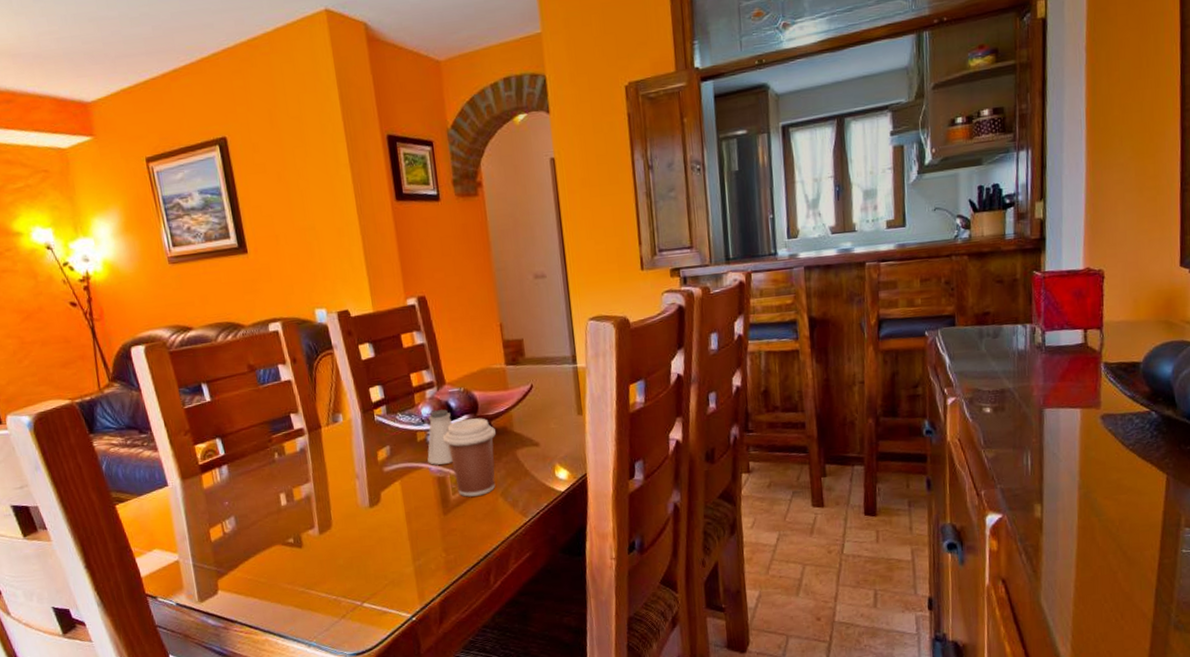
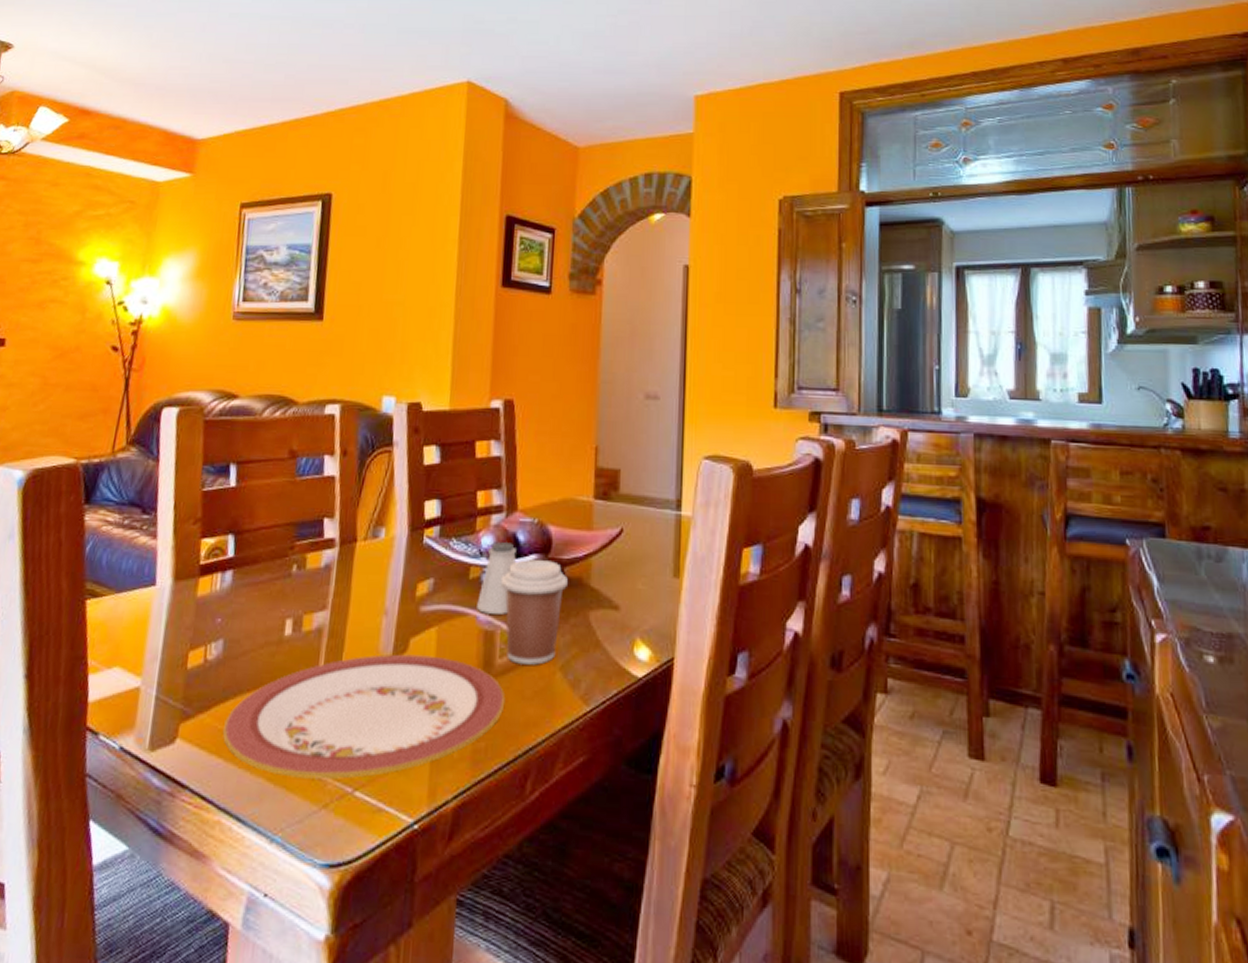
plate: none [251,501,464,602] -> present [222,654,506,780]

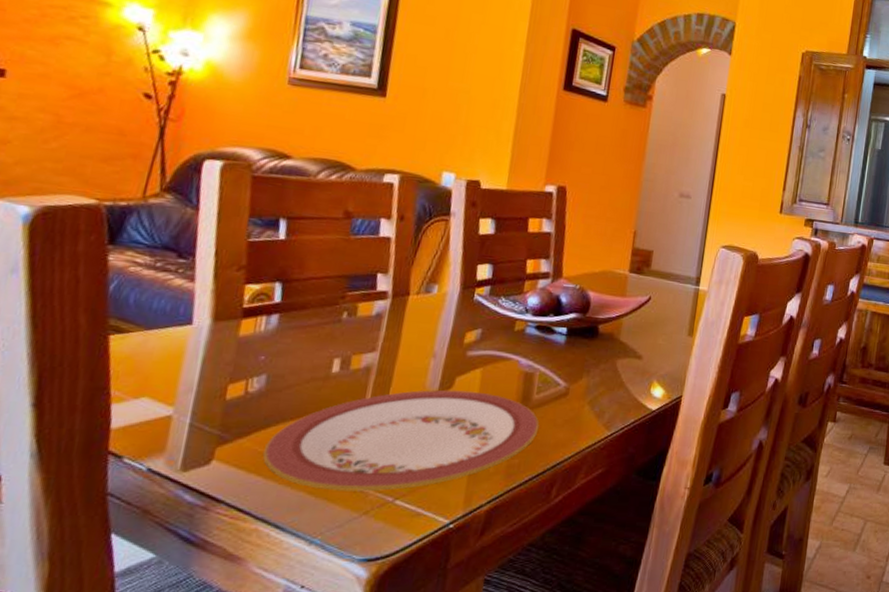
saltshaker: present [477,542,516,615] -> none [519,302,559,360]
coffee cup: present [502,560,568,665] -> none [543,317,601,400]

